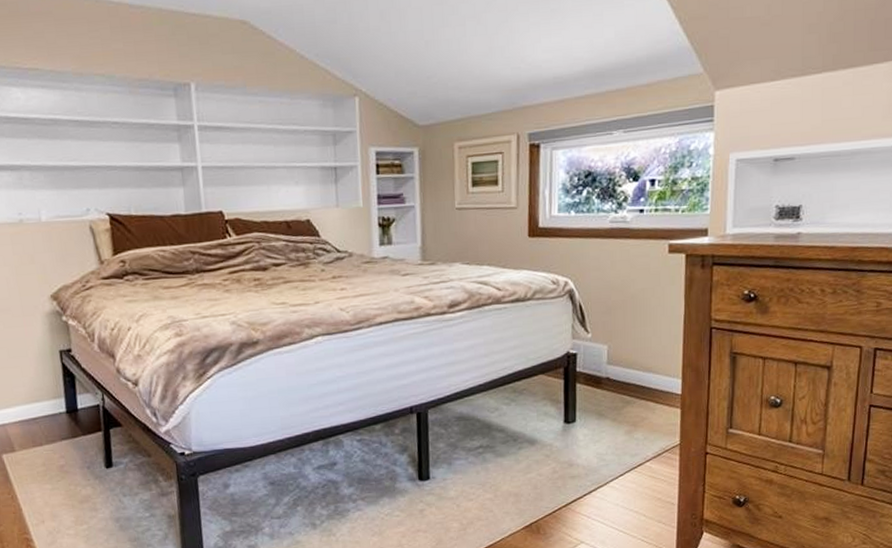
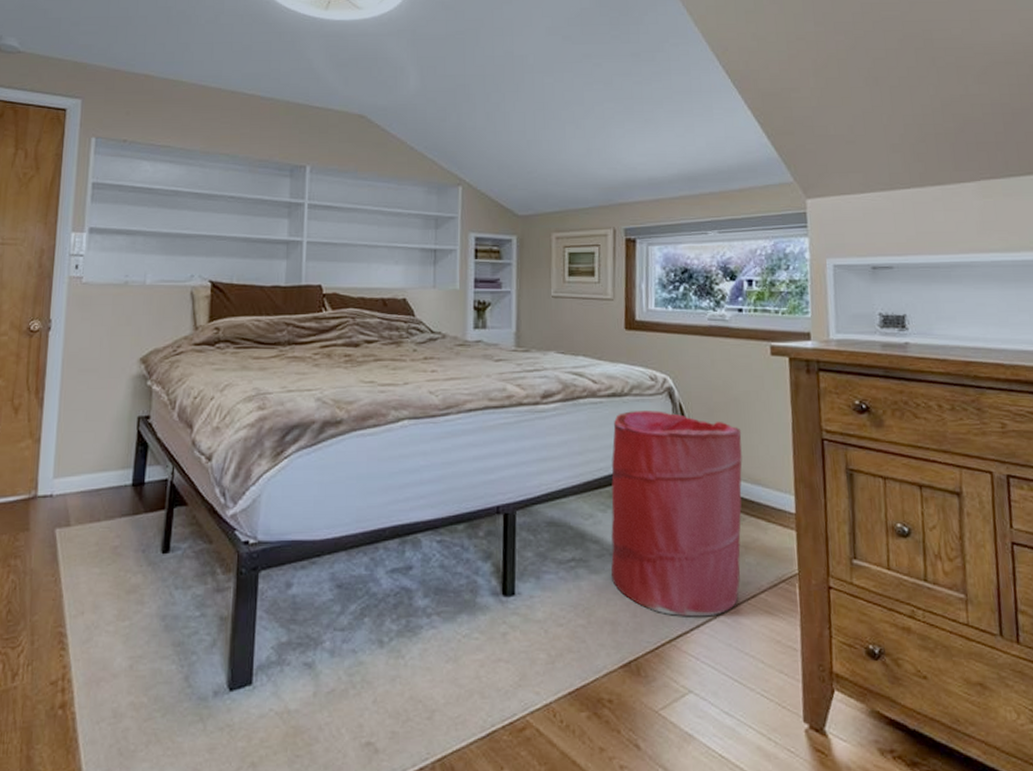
laundry hamper: none [515,312,637,486] -> present [611,411,743,617]

